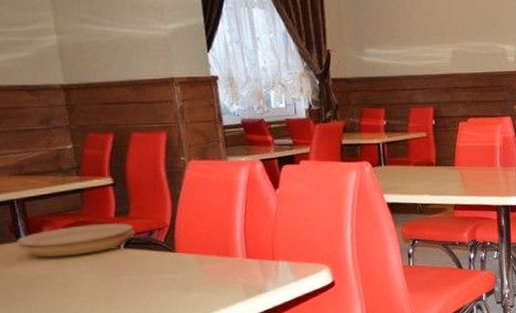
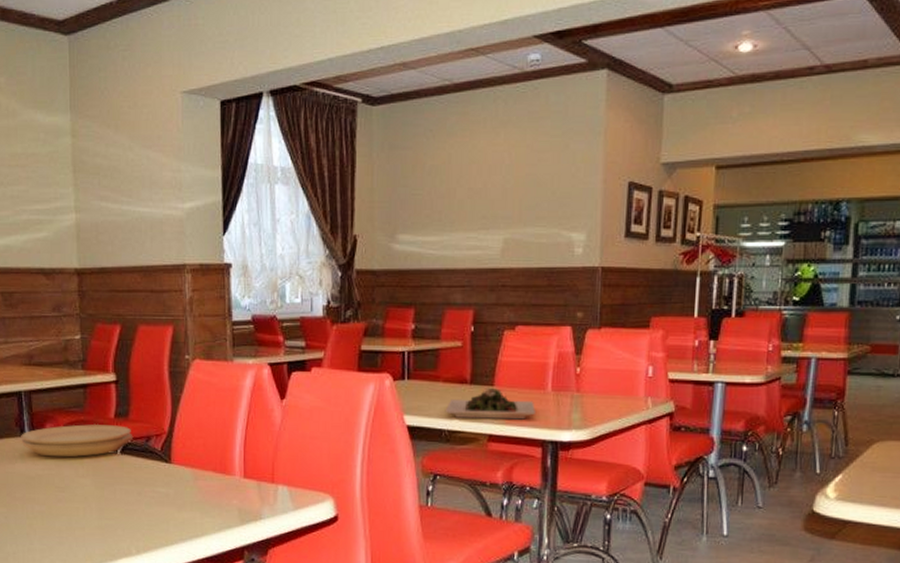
salad: none [417,168,489,193] -> present [445,388,535,420]

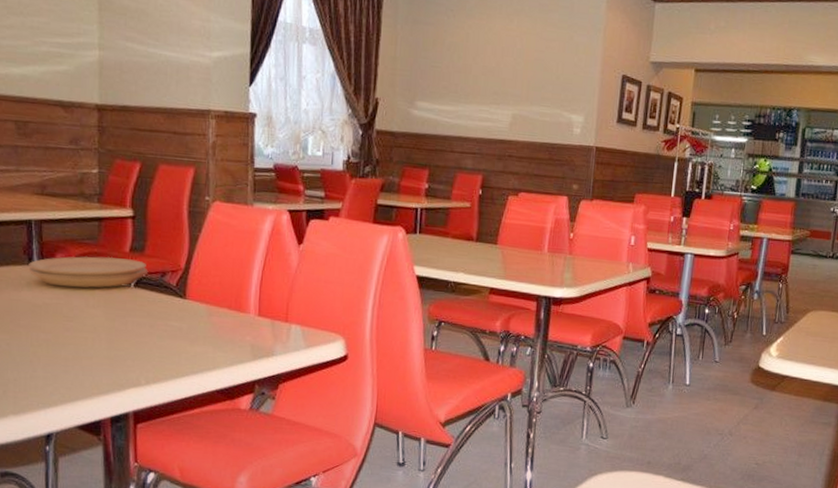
salad: present [445,388,535,420] -> none [452,246,533,276]

